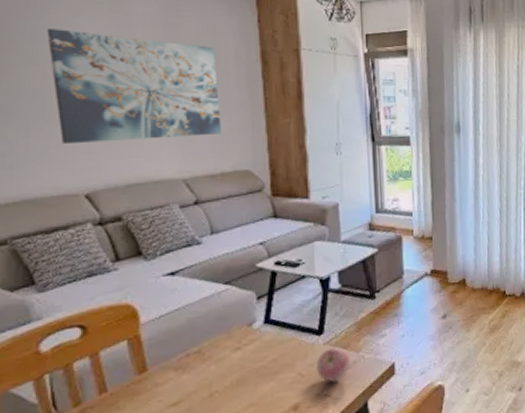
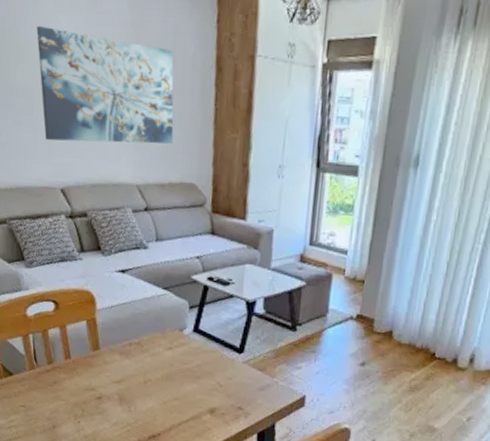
apple: present [316,347,351,382] -> none [233,367,265,399]

